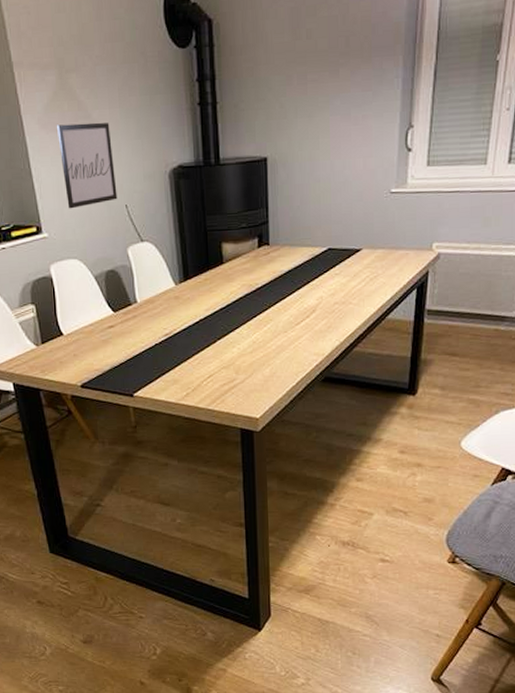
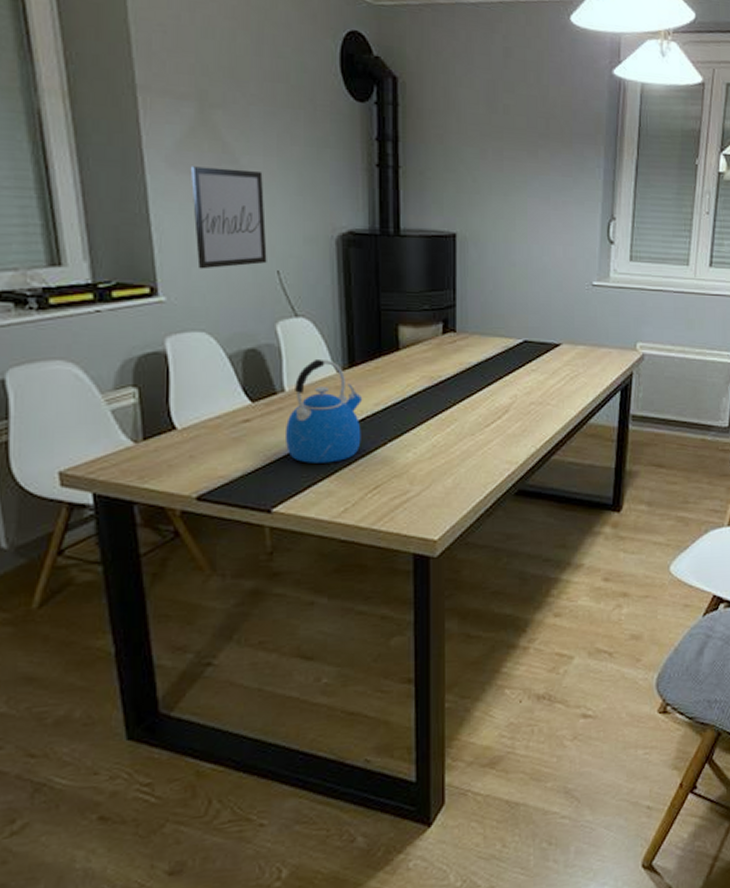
kettle: none [139,274,197,359] -> present [284,358,363,463]

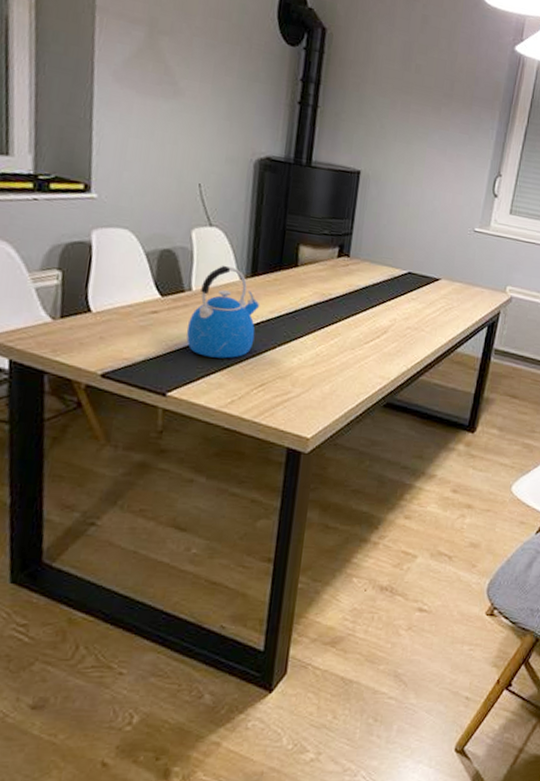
wall art: present [191,166,267,269] -> none [129,83,197,176]

